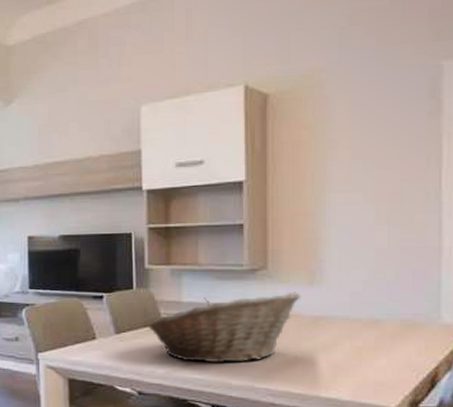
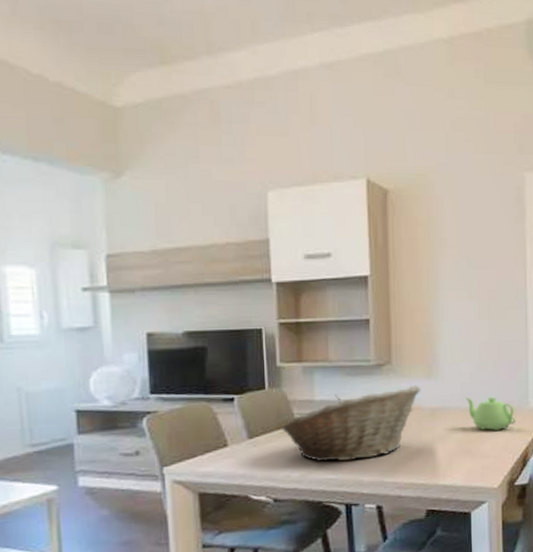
teapot: none [356,306,423,345] -> present [465,396,516,430]

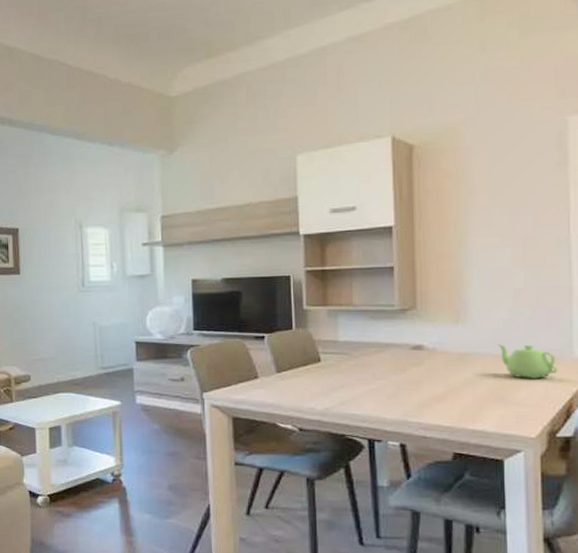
fruit basket: present [282,385,421,462] -> none [307,330,448,399]

